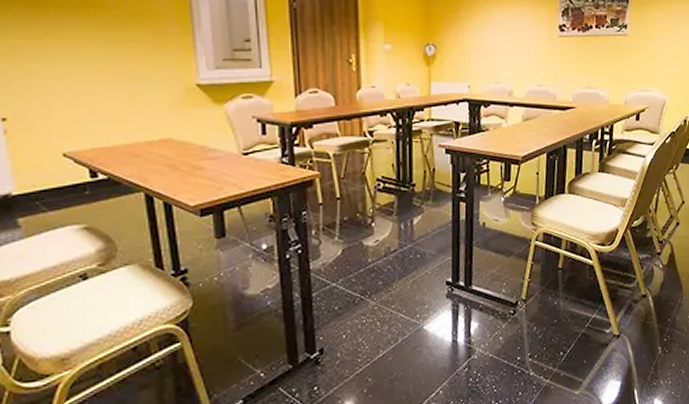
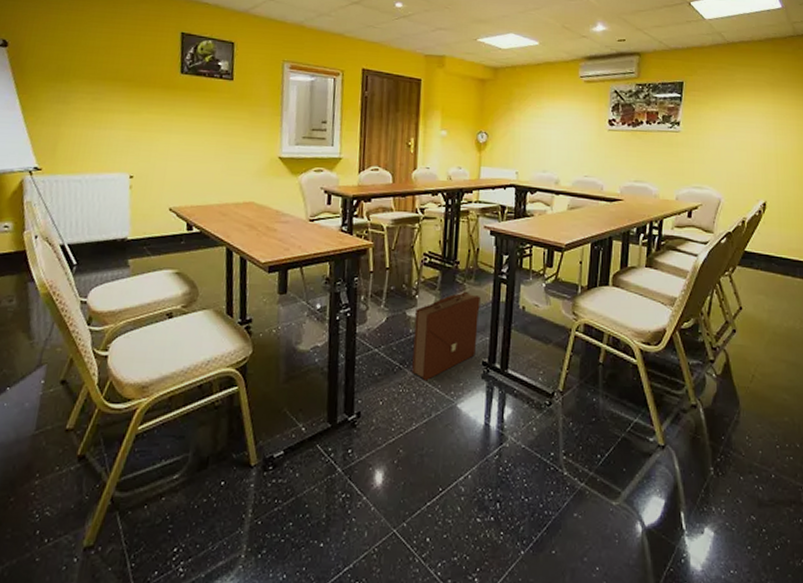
briefcase: none [373,213,440,308] -> present [412,291,481,380]

